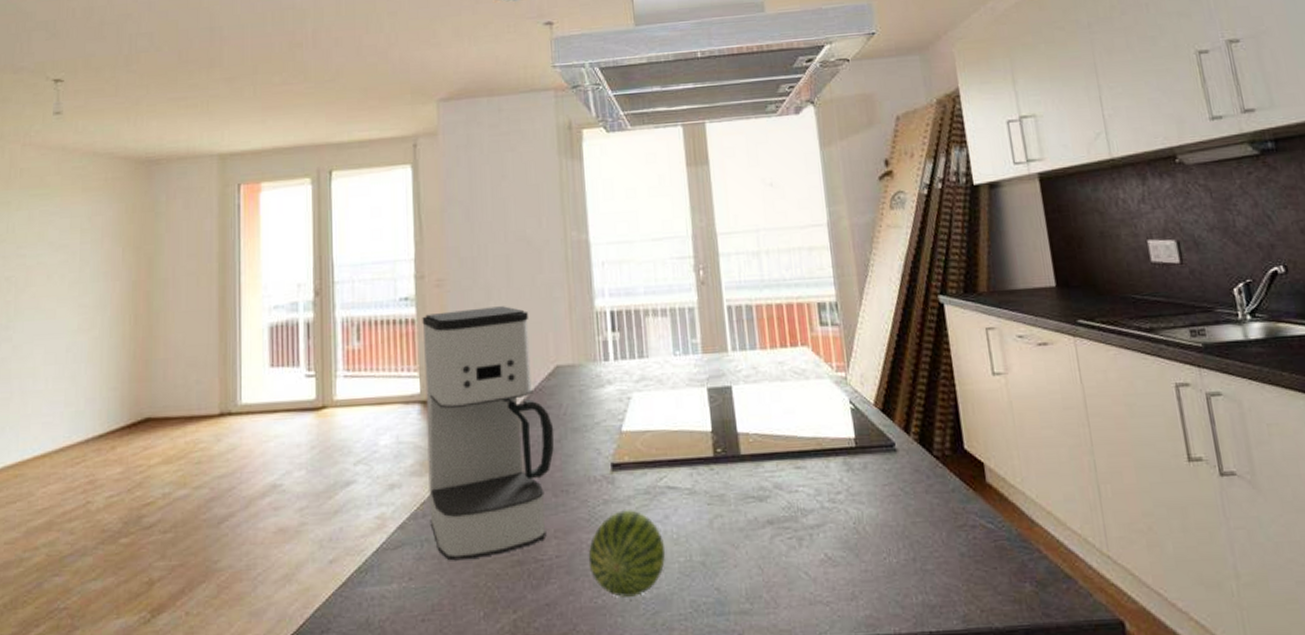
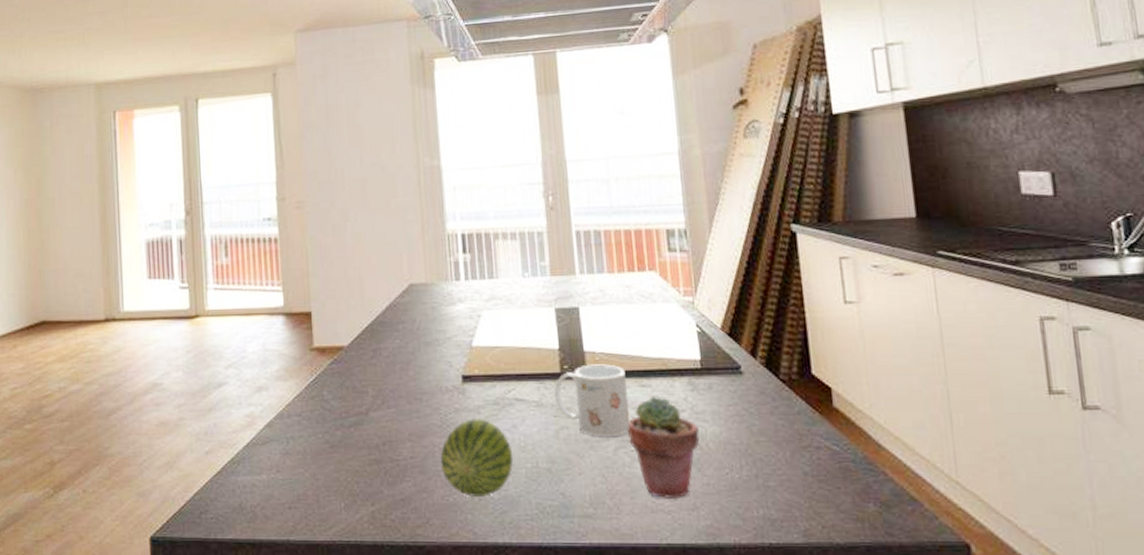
coffee maker: present [422,306,554,561] -> none [284,227,408,457]
mug: none [708,445,786,524] -> present [554,364,631,436]
potted succulent: none [783,477,857,589] -> present [628,395,700,500]

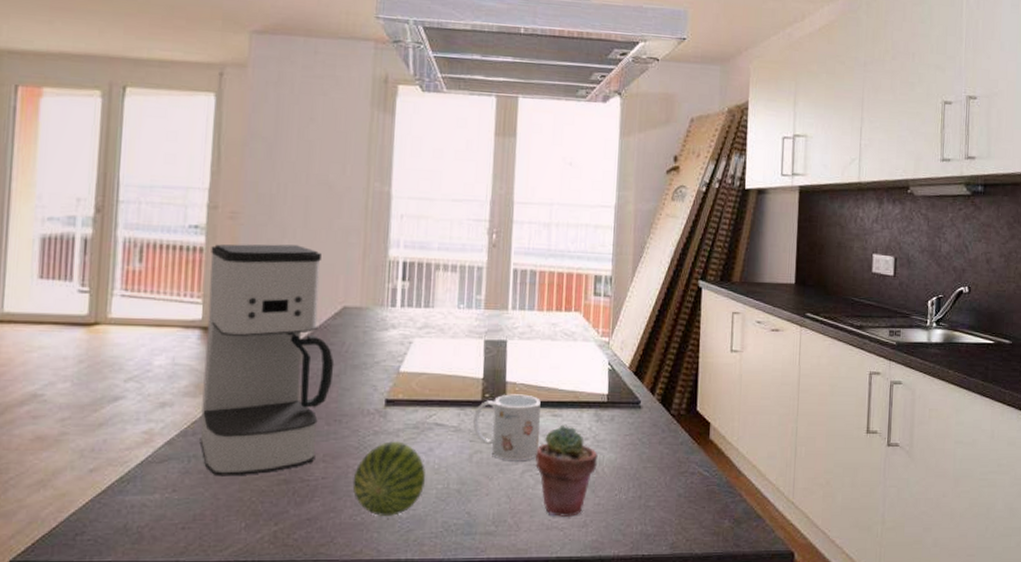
coffee maker: none [284,227,408,457] -> present [199,244,335,477]

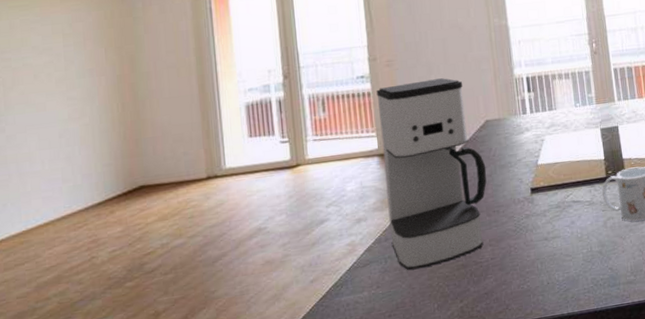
fruit: present [352,441,426,516] -> none [515,220,573,282]

